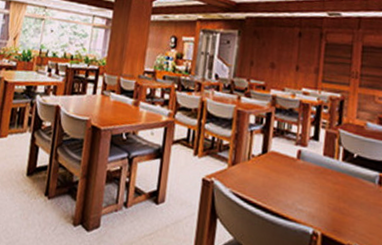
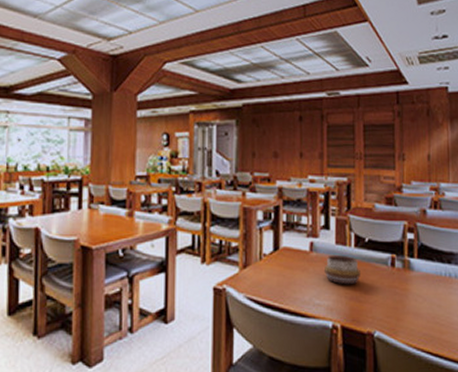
decorative bowl: none [310,165,346,196] -> present [325,255,360,285]

